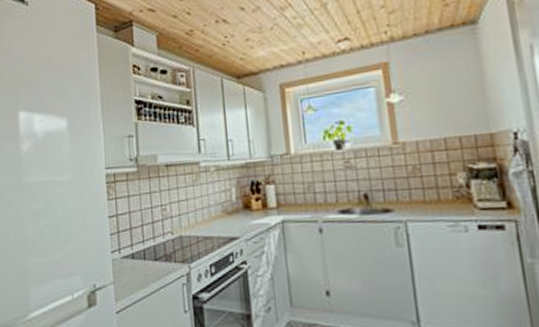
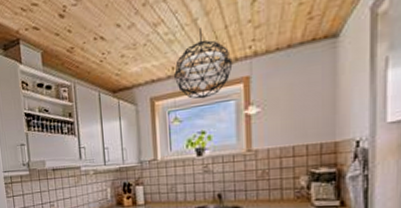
pendant light: none [305,12,369,86] -> present [174,28,233,99]

